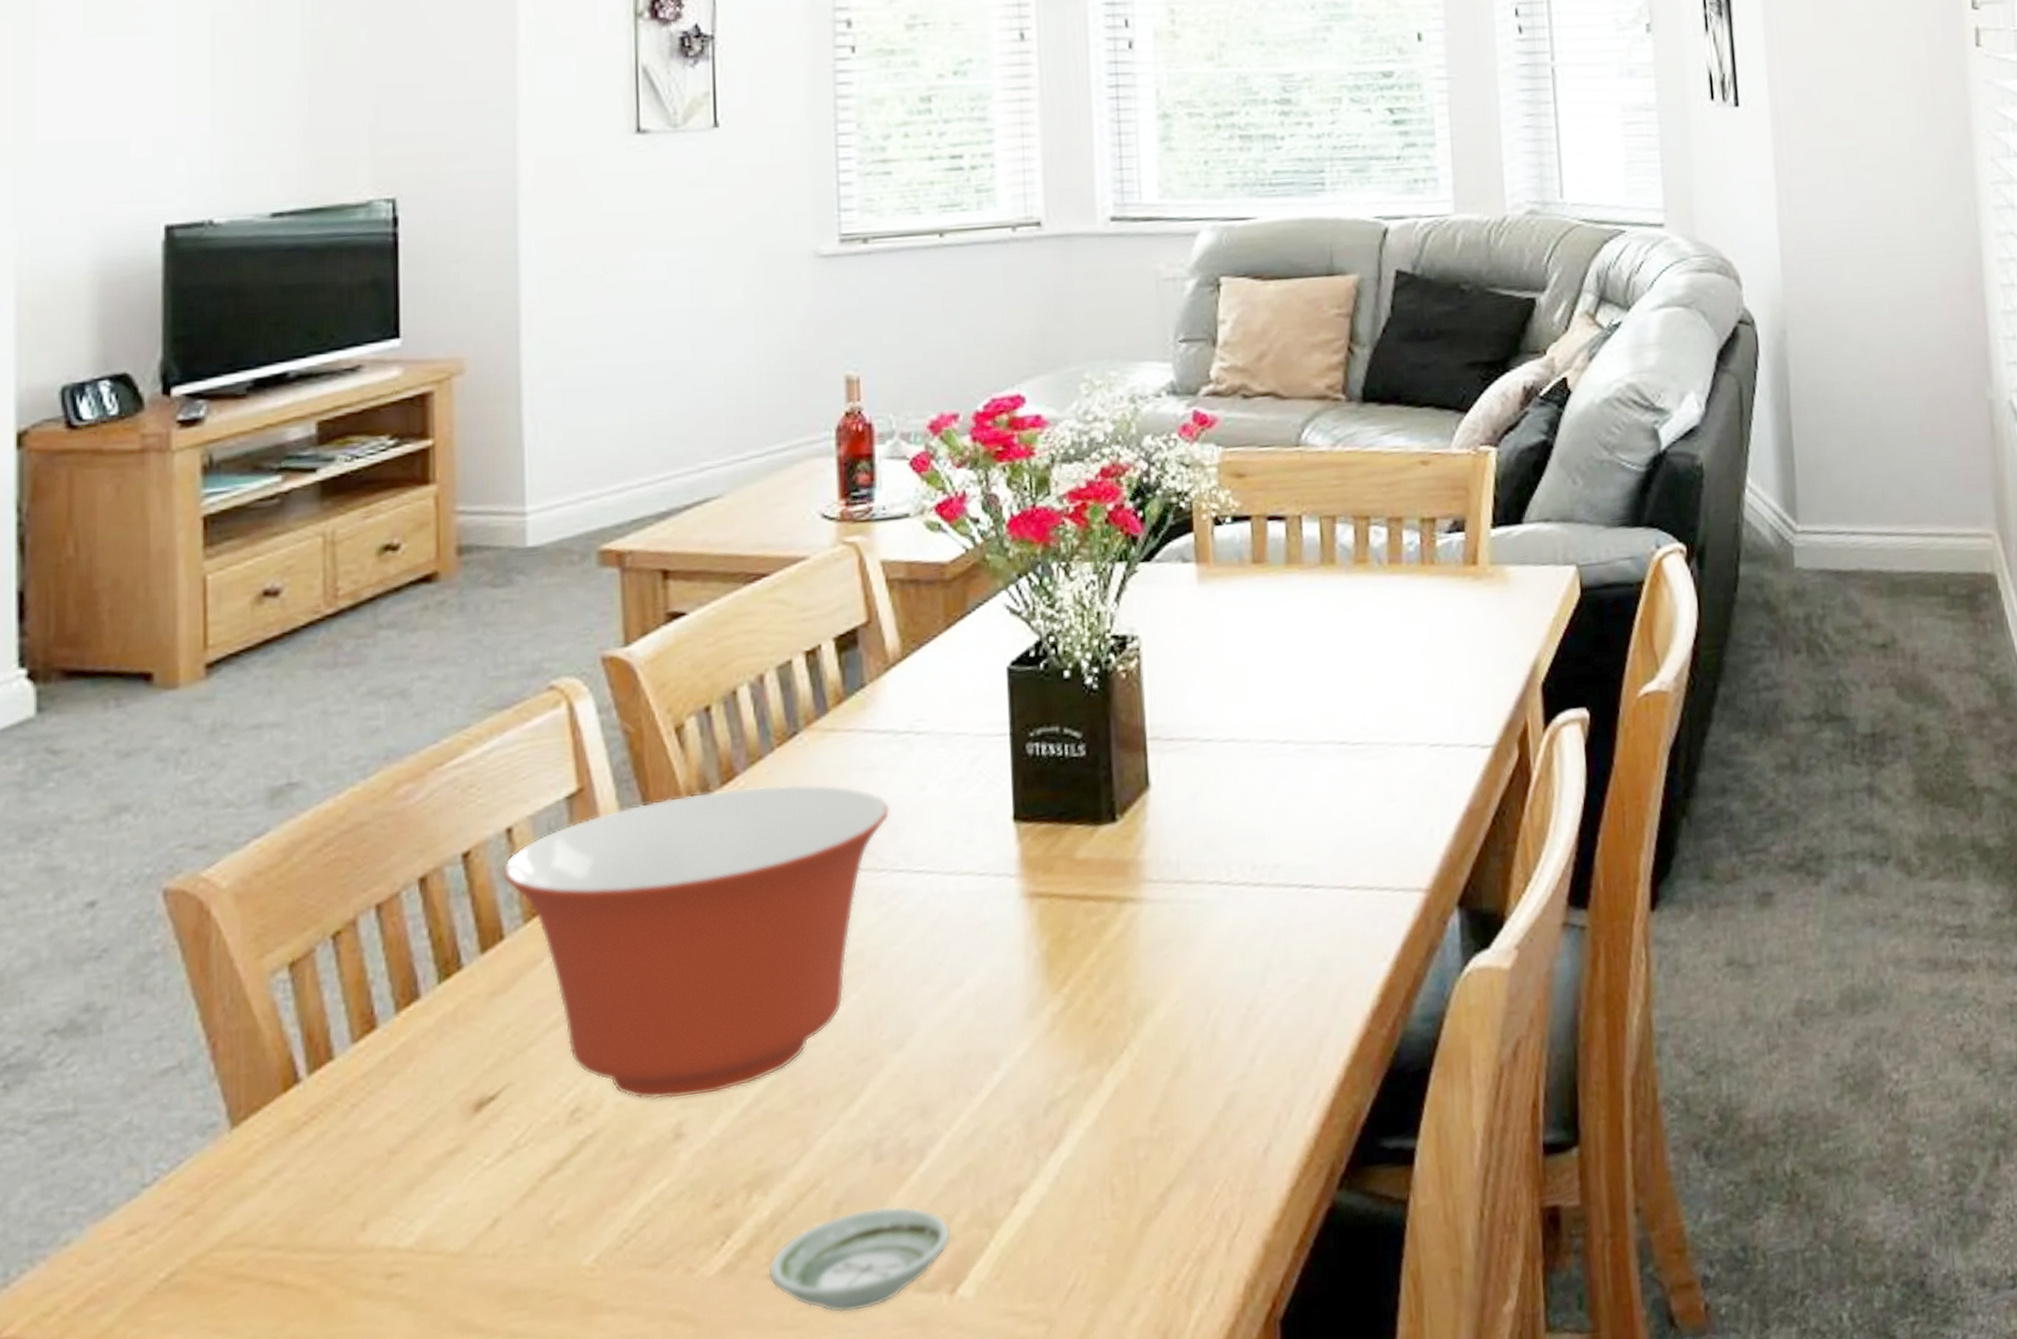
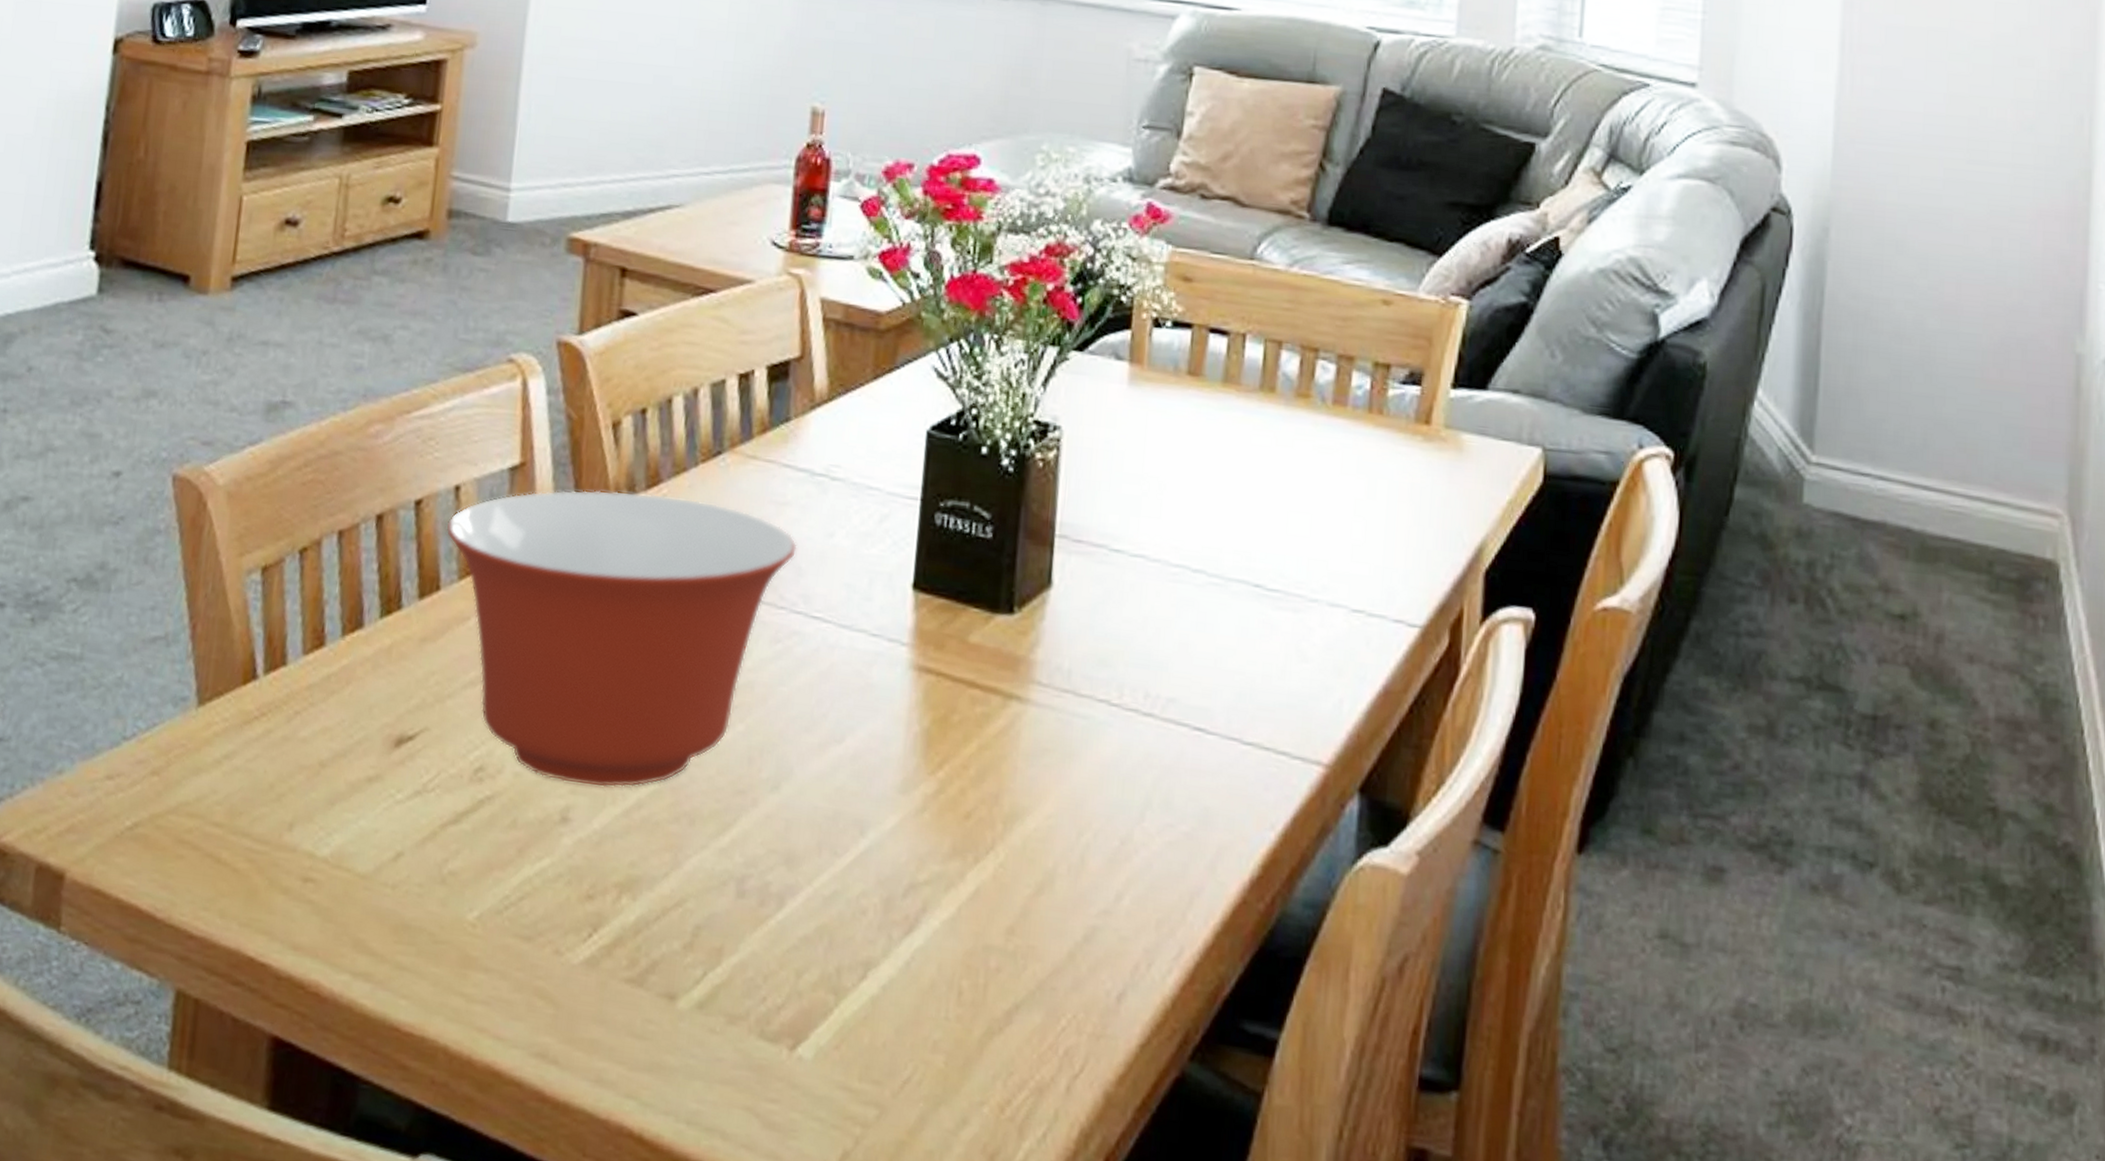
saucer: present [768,1206,951,1313] -> none [626,939,799,1041]

